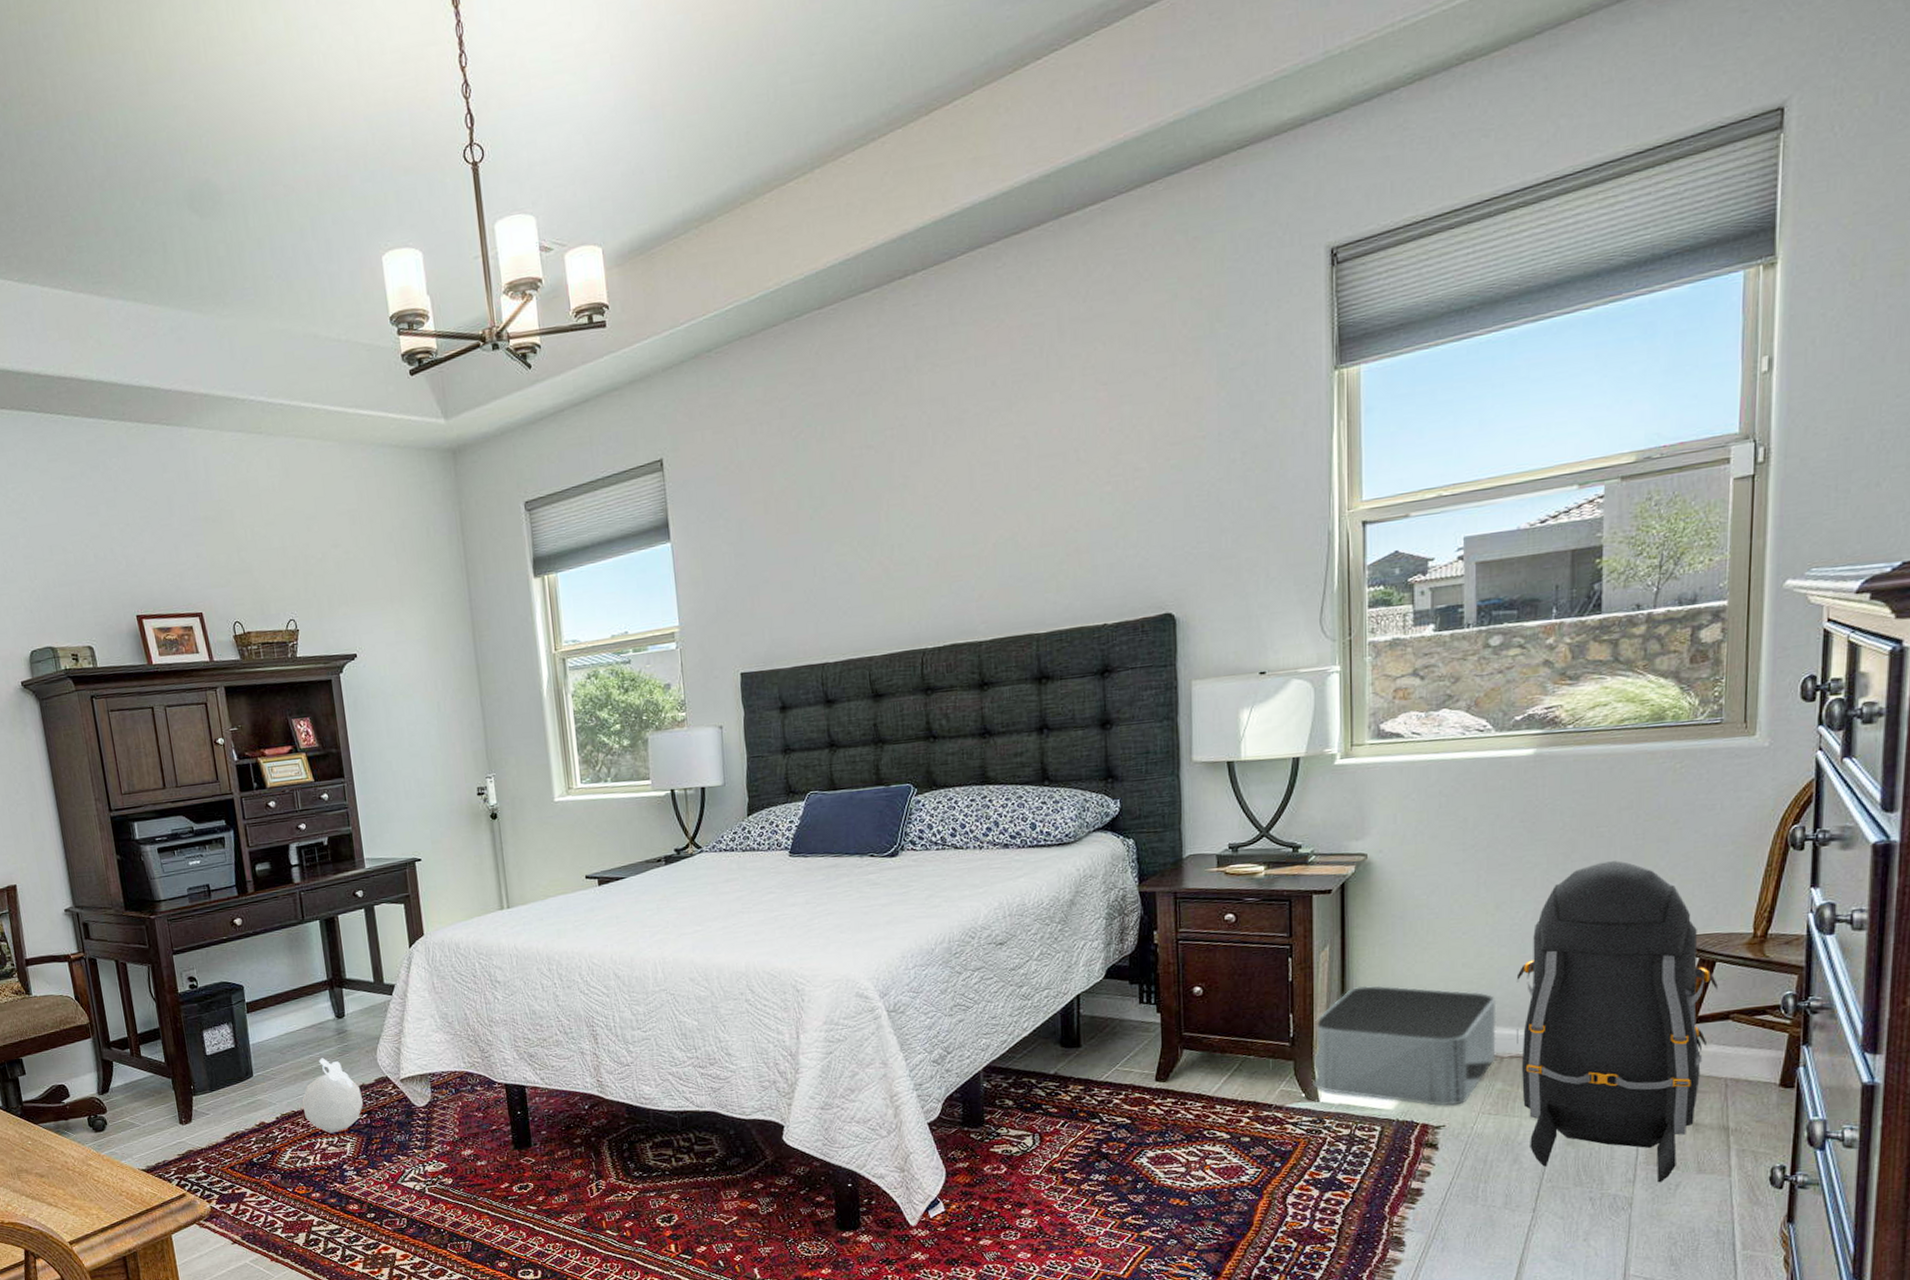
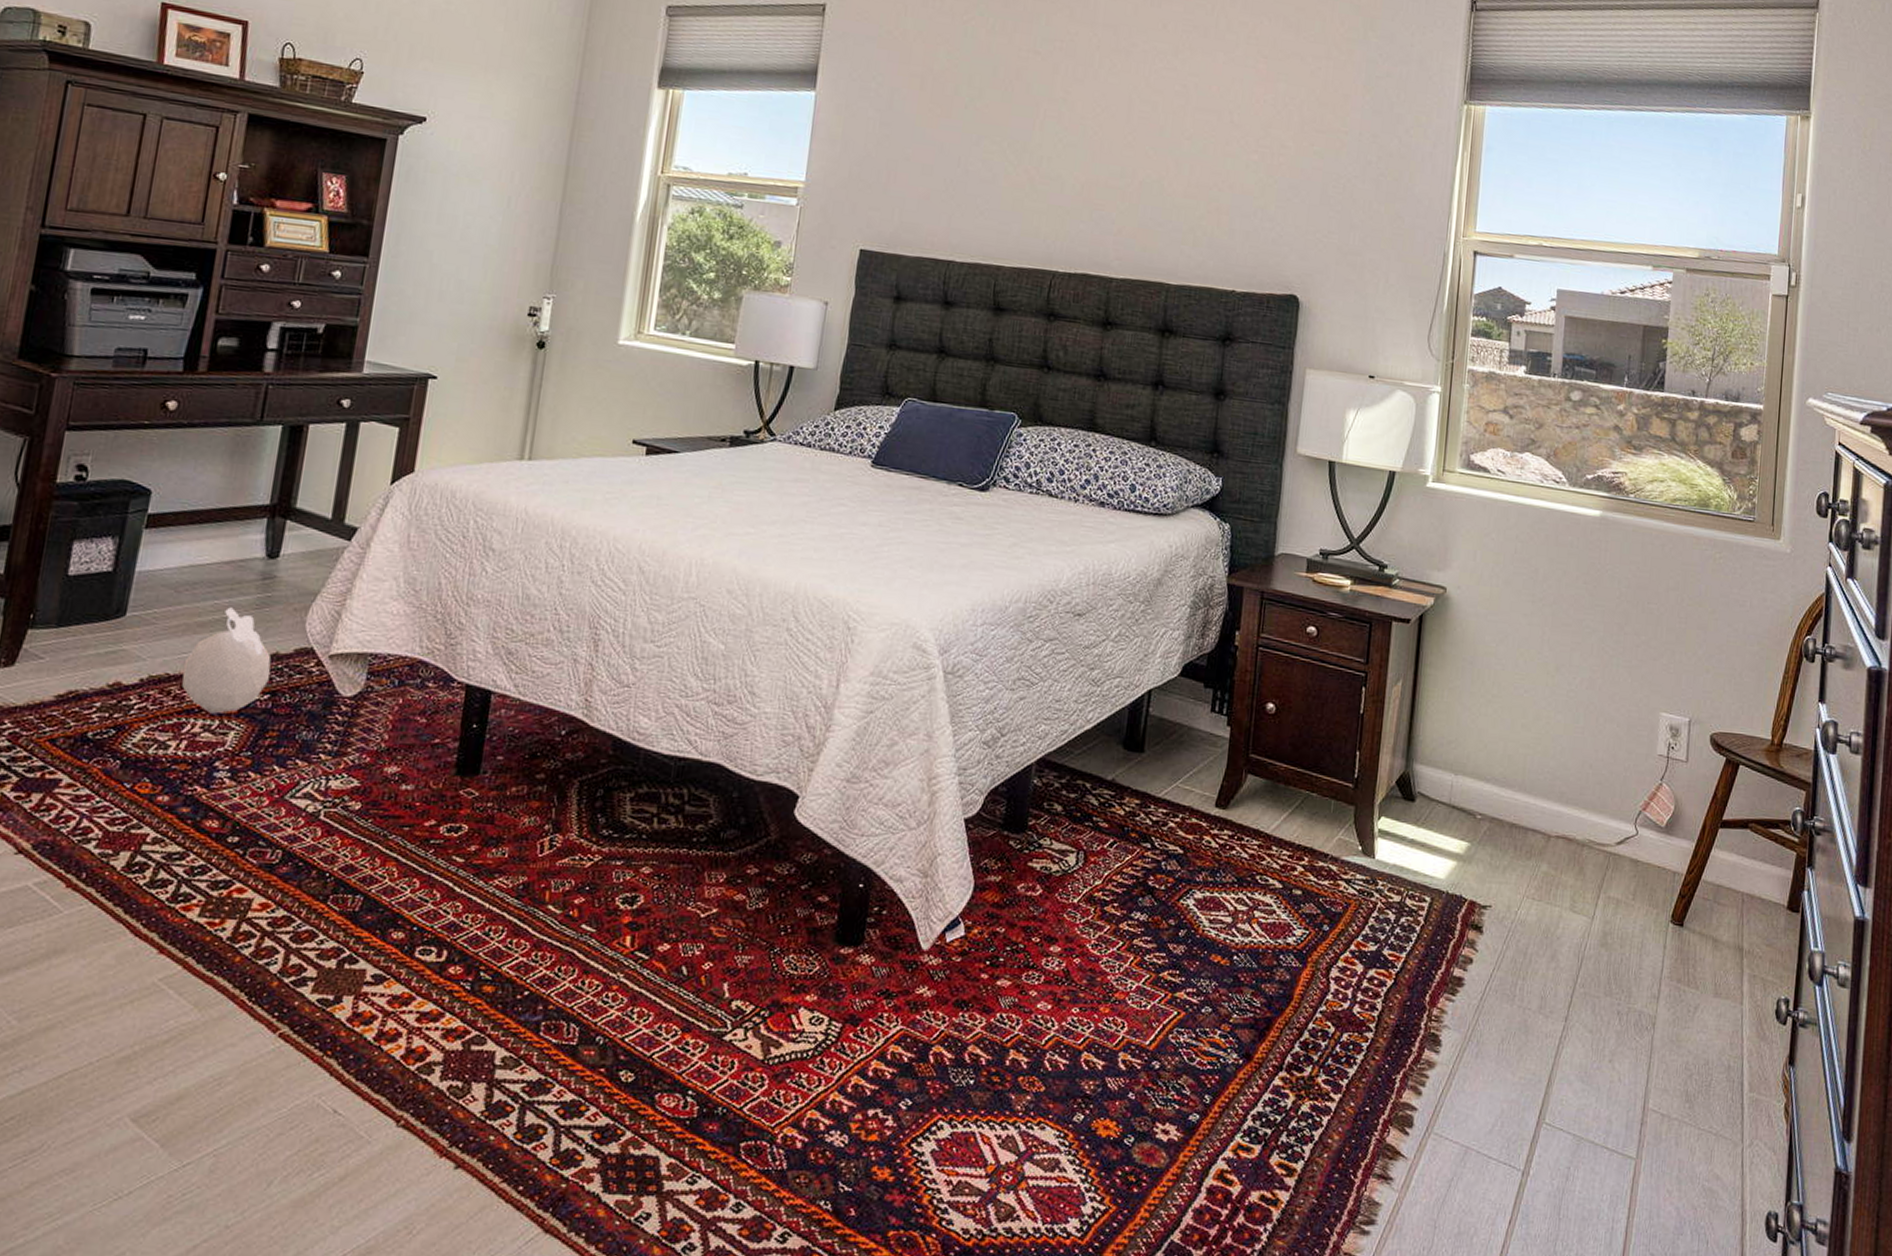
storage bin: present [1313,985,1497,1106] -> none [1371,731,1549,884]
backpack: present [1516,861,1718,1182] -> none [1564,640,1740,1002]

